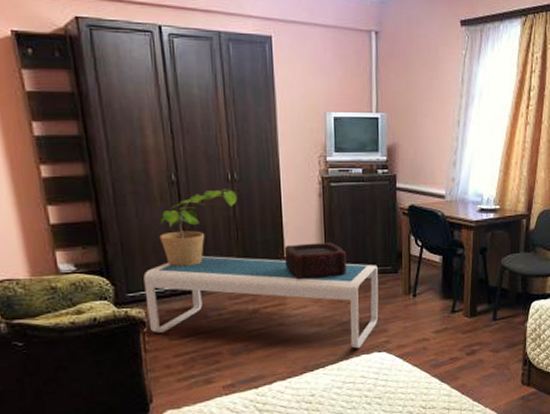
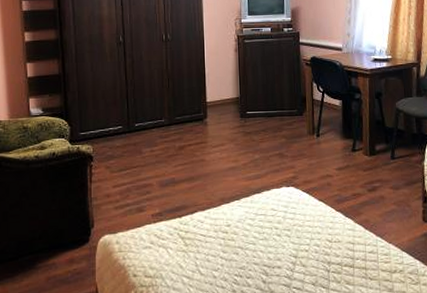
coffee table: present [143,256,379,349] -> none [94,101,287,183]
potted plant: present [159,189,239,267] -> none [108,47,171,111]
decorative container: present [284,243,347,280] -> none [206,90,258,122]

